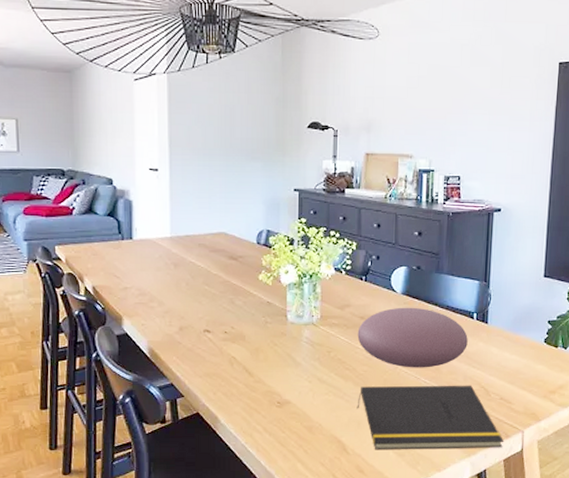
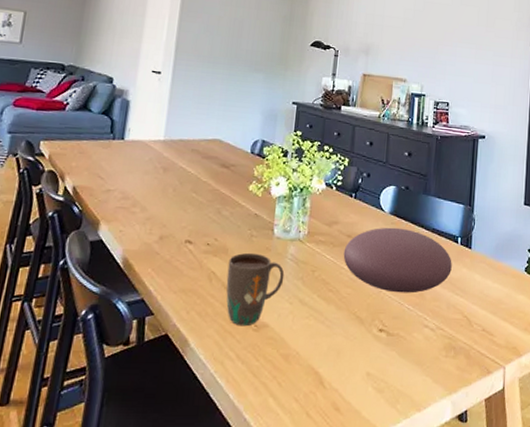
mug: none [247,338,301,404] -> present [226,252,285,327]
notepad: present [357,385,503,450] -> none [337,311,485,385]

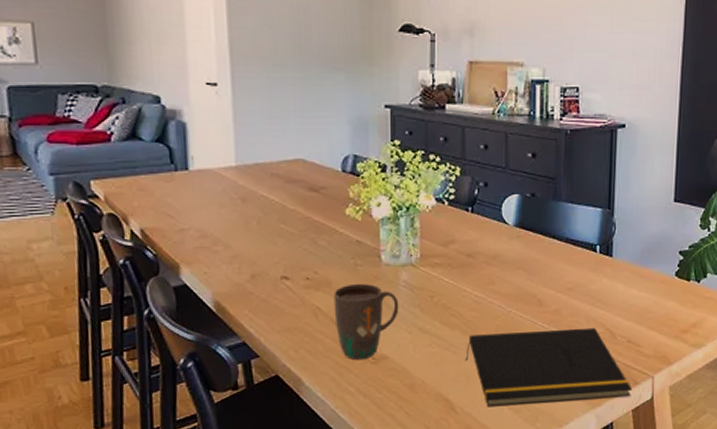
notepad: none [337,311,485,385] -> present [465,327,632,408]
decorative bowl: present [343,227,452,293] -> none [464,241,591,311]

